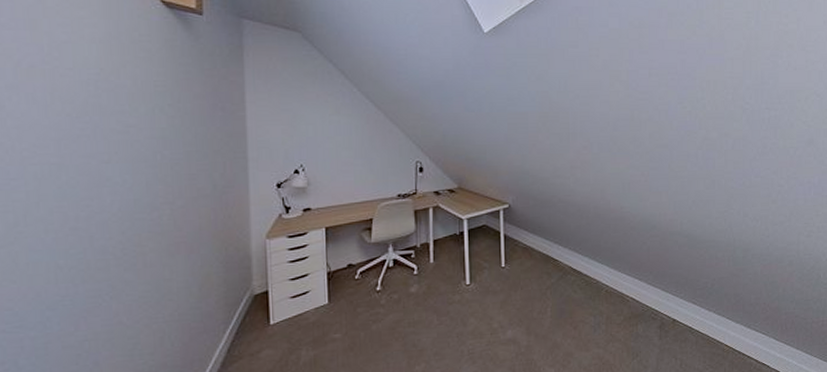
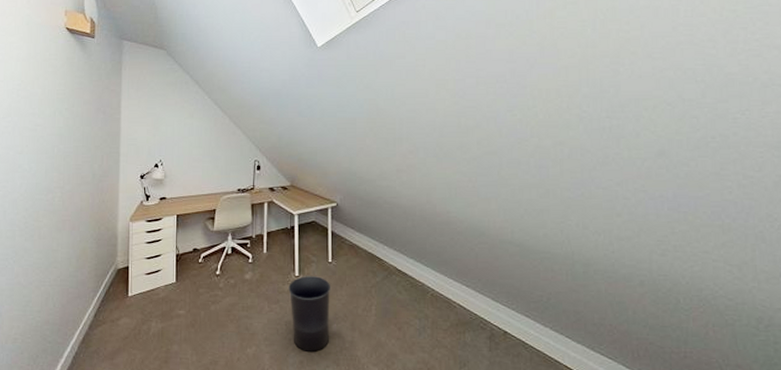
waste bin: none [459,283,505,362] -> present [288,276,330,352]

